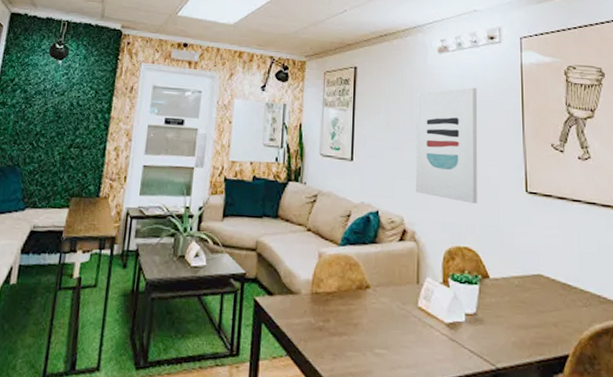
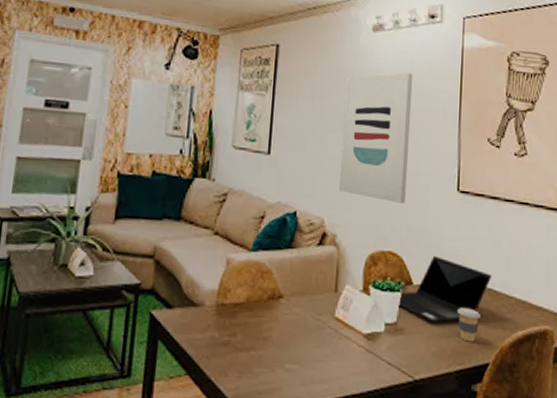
laptop computer: none [476,252,566,314] -> present [397,256,492,322]
coffee cup: none [533,301,557,334] -> present [457,308,481,342]

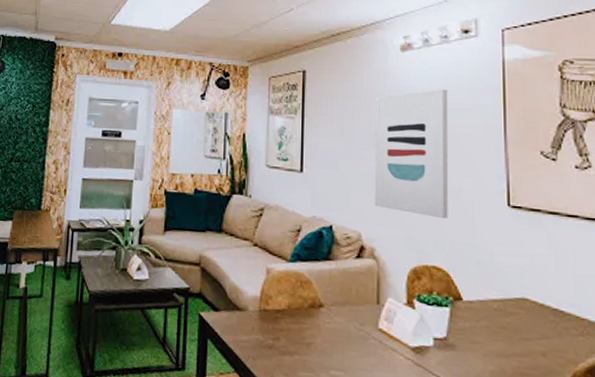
laptop computer: present [397,256,492,322] -> none [446,272,557,341]
coffee cup: present [457,308,481,342] -> none [516,327,546,364]

